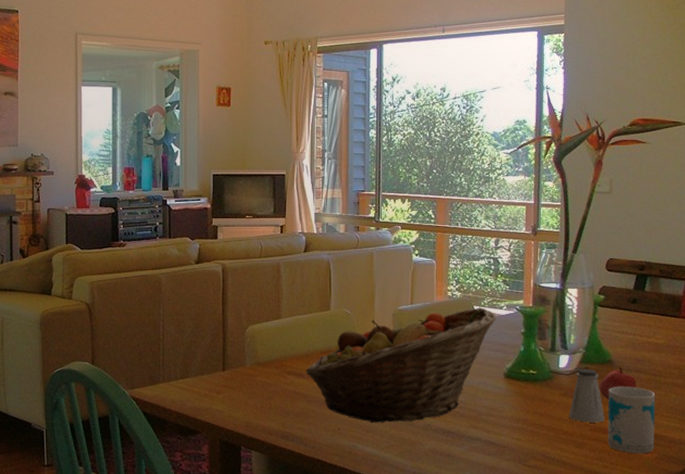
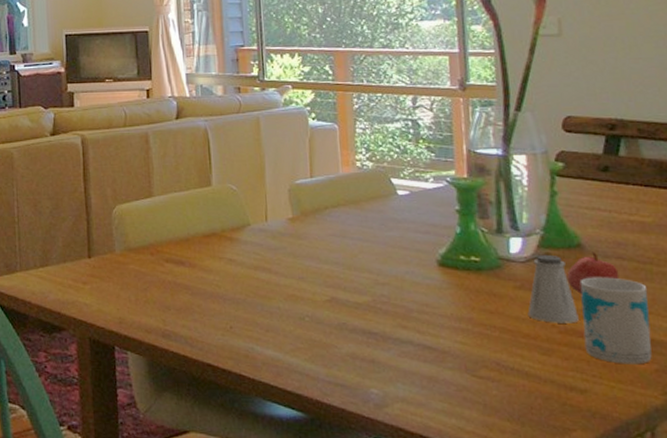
fruit basket: present [305,307,497,423] -> none [186,180,422,320]

